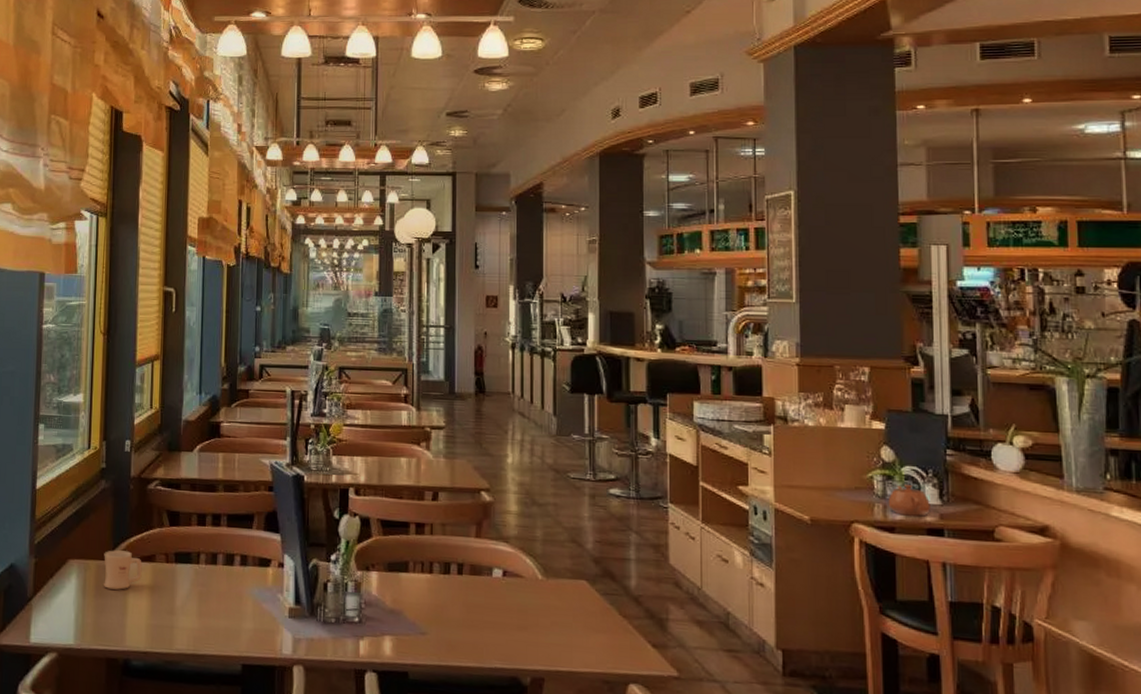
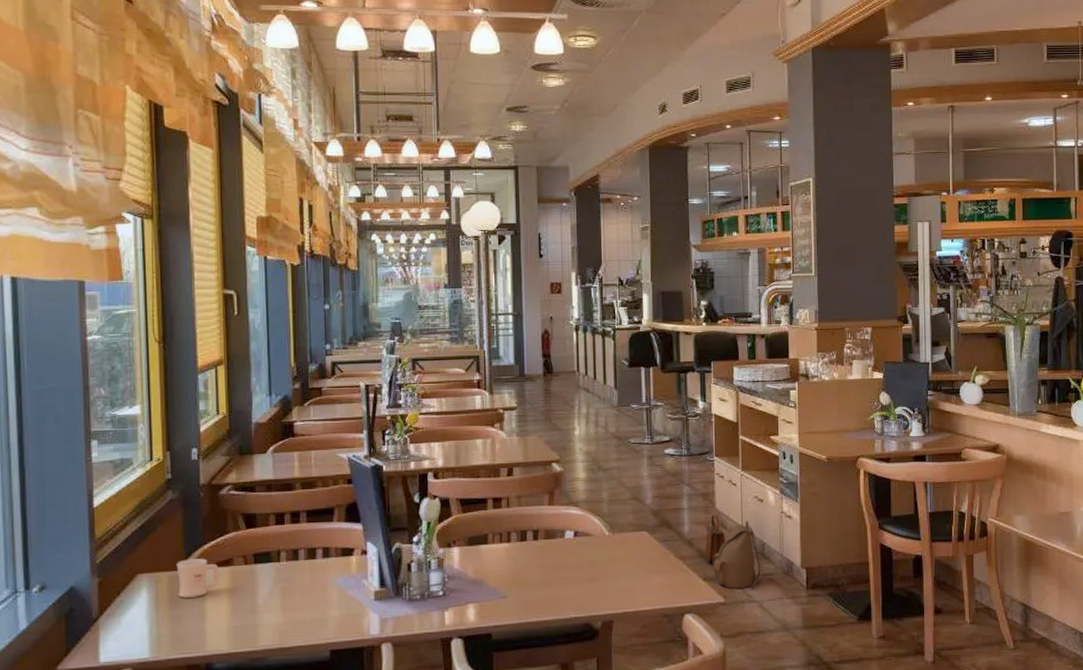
handbag: none [654,570,680,628] -> present [704,514,725,563]
backpack: none [663,583,728,667] -> present [711,521,764,590]
teapot: present [888,484,931,517] -> none [885,421,916,447]

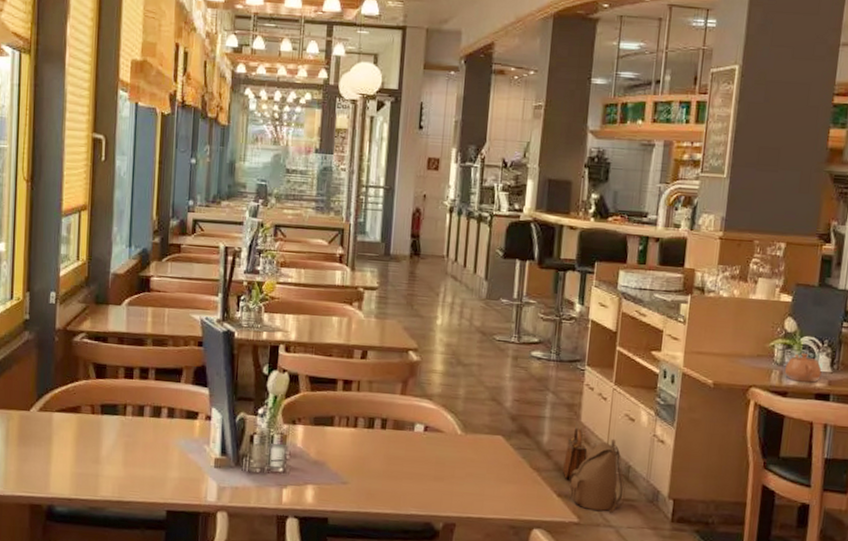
mug: present [176,558,219,598] -> none [27,401,67,440]
teapot: none [885,421,916,447] -> present [784,352,822,383]

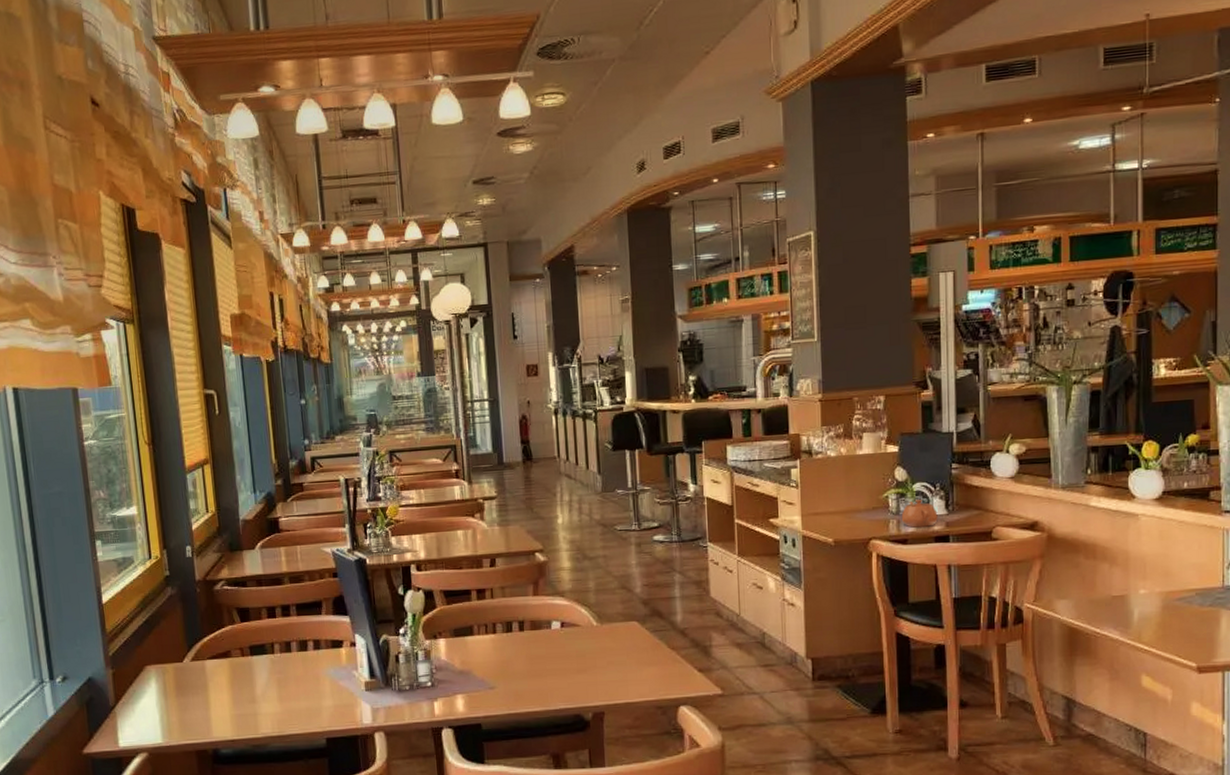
handbag: present [562,427,588,479] -> none [699,602,722,654]
backpack: present [569,440,626,514] -> none [707,609,765,681]

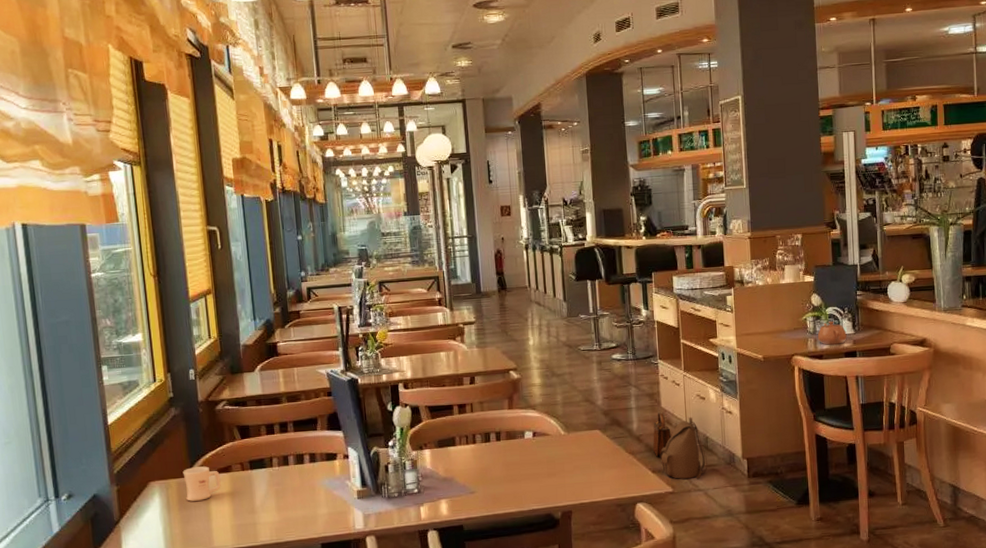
mug: none [180,651,220,688] -> present [182,466,221,501]
handbag: none [699,602,722,654] -> present [652,412,671,457]
backpack: none [707,609,765,681] -> present [659,417,708,480]

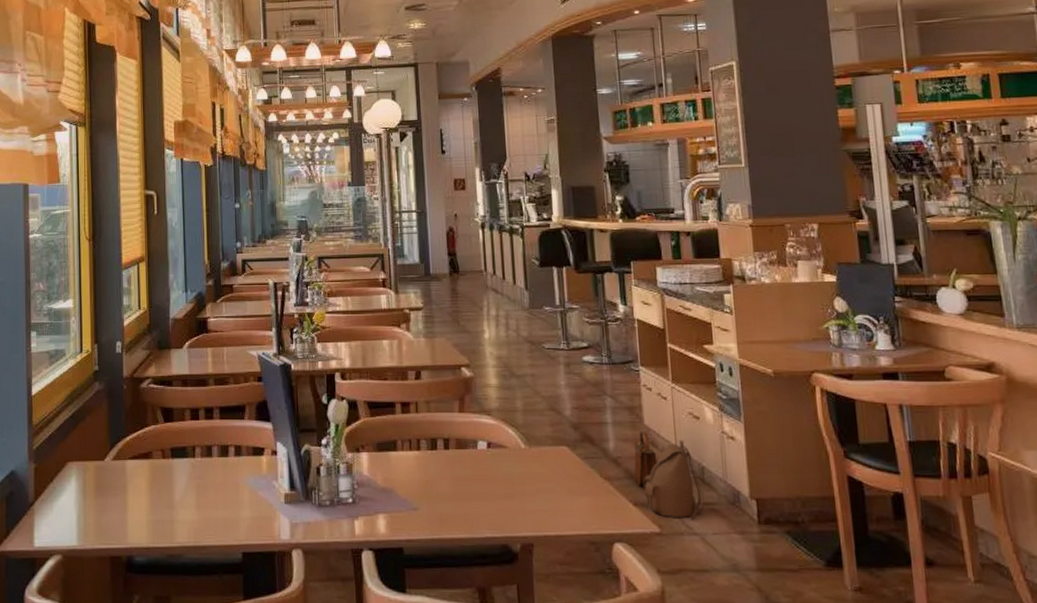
mug: present [182,466,221,501] -> none [102,450,140,488]
teapot: present [817,320,847,345] -> none [844,332,884,362]

